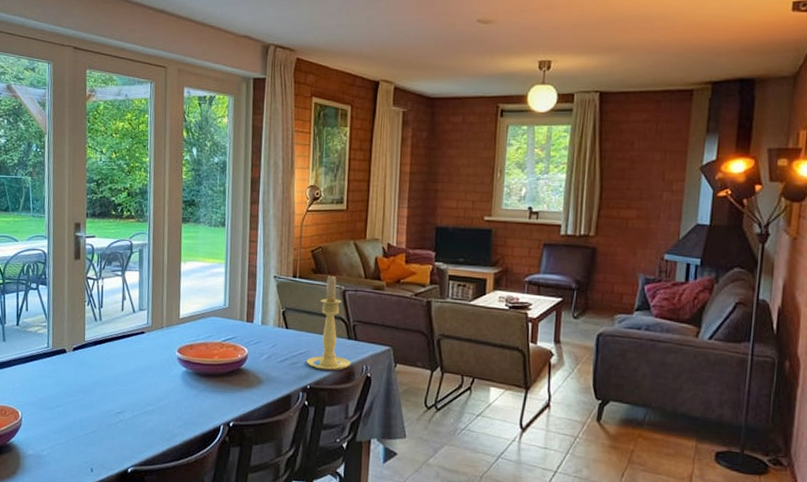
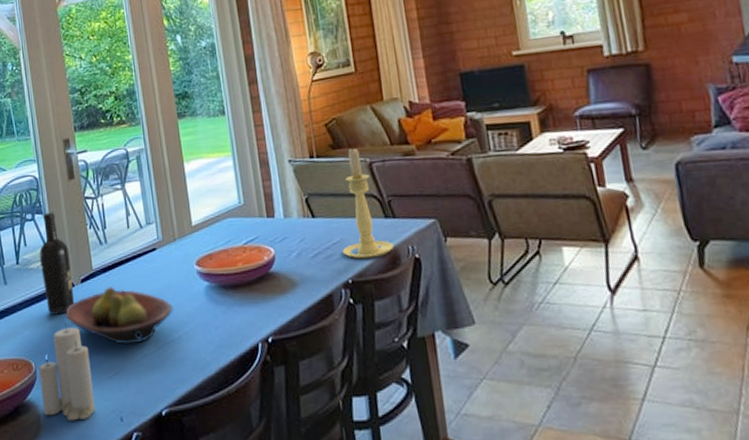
candle: none [24,382,72,466] -> present [39,322,96,421]
wine bottle: none [38,285,66,375] -> present [39,212,75,315]
fruit bowl: none [55,357,152,410] -> present [65,285,173,345]

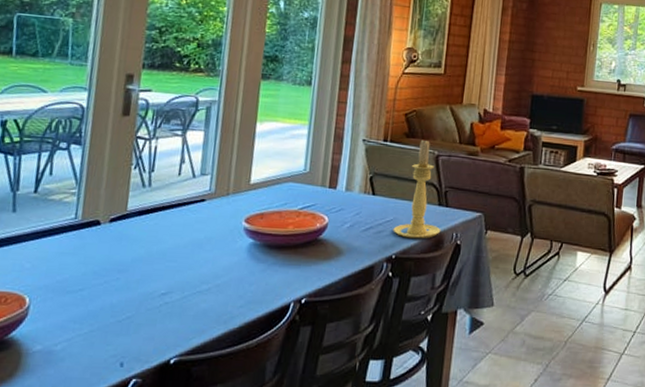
wine bottle: present [39,212,75,315] -> none [61,144,104,252]
candle: present [39,322,96,421] -> none [27,260,101,363]
fruit bowl: present [65,285,173,345] -> none [81,229,210,291]

